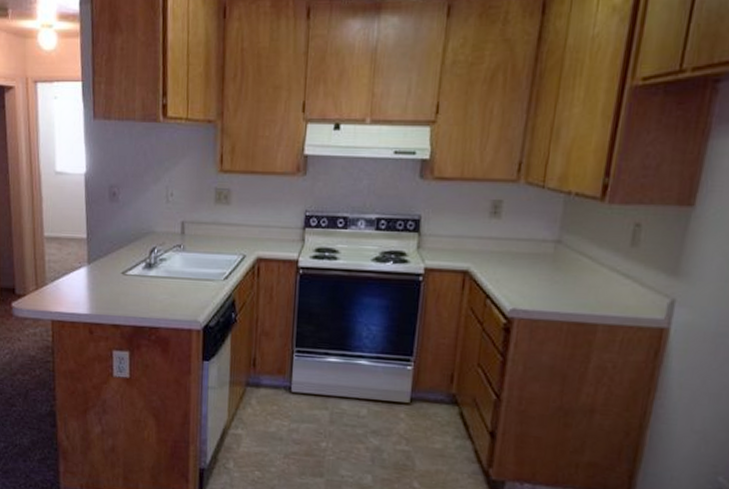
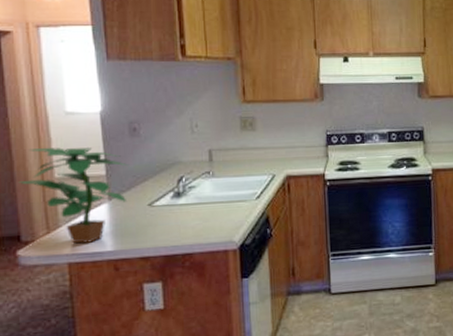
potted plant: none [15,206,108,304] -> present [18,148,129,244]

